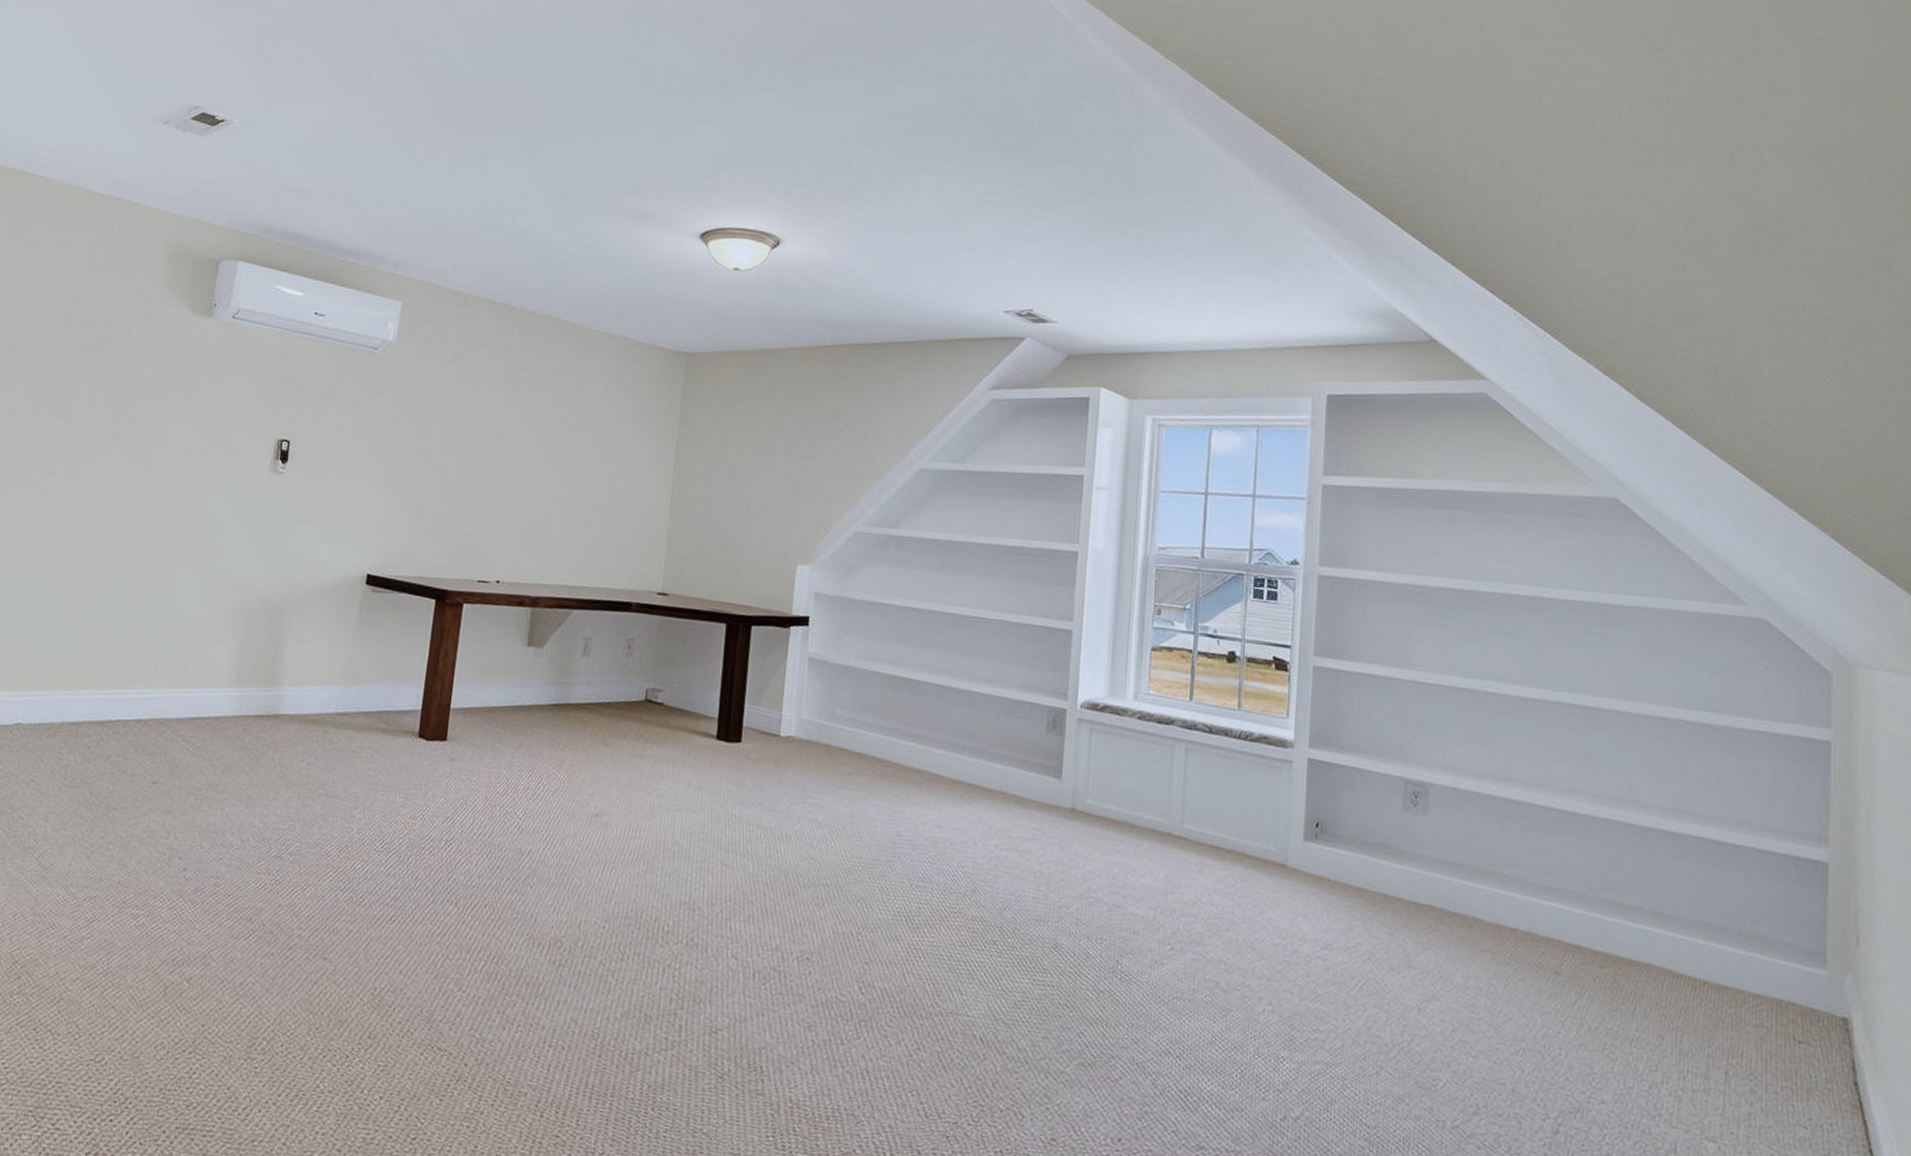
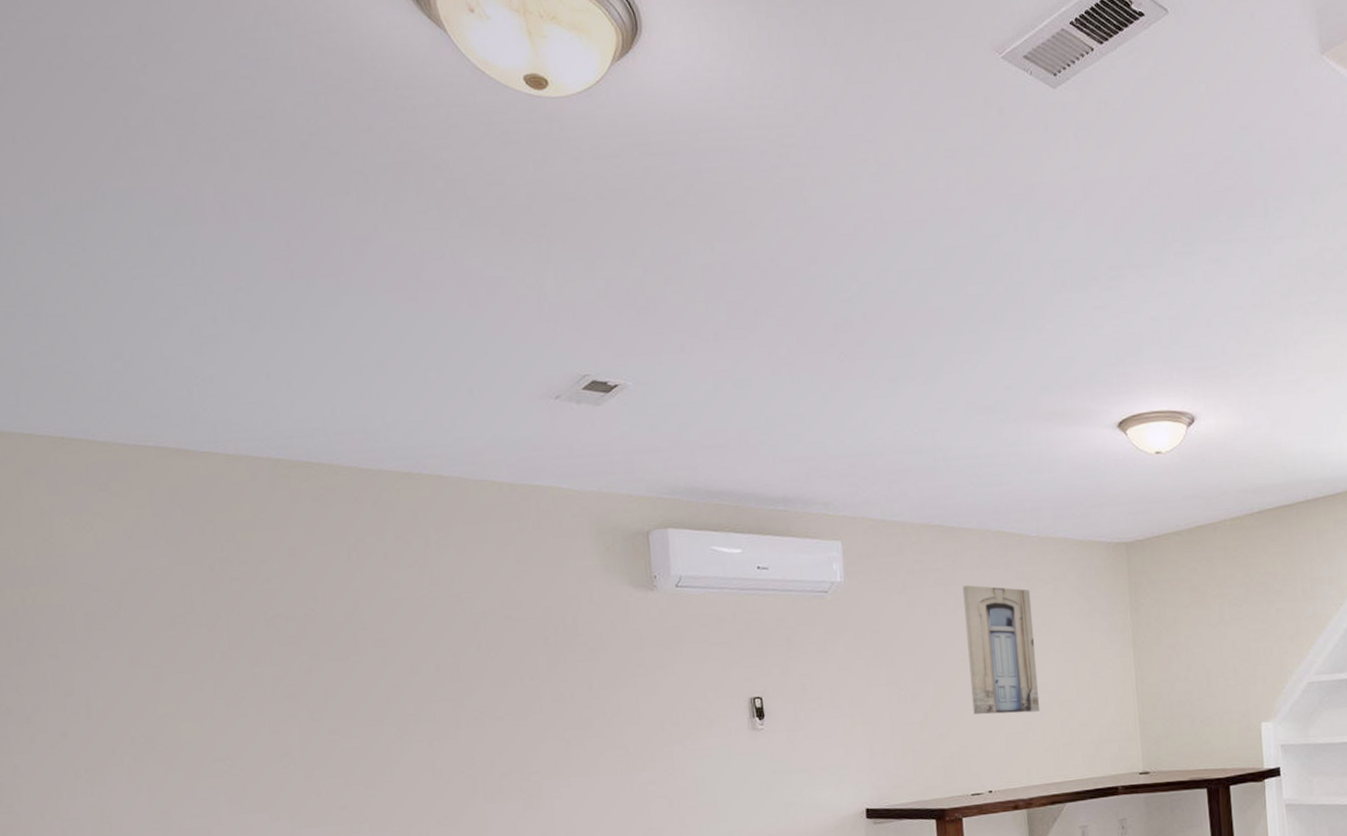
wall art: none [497,366,580,508] -> present [962,584,1040,715]

